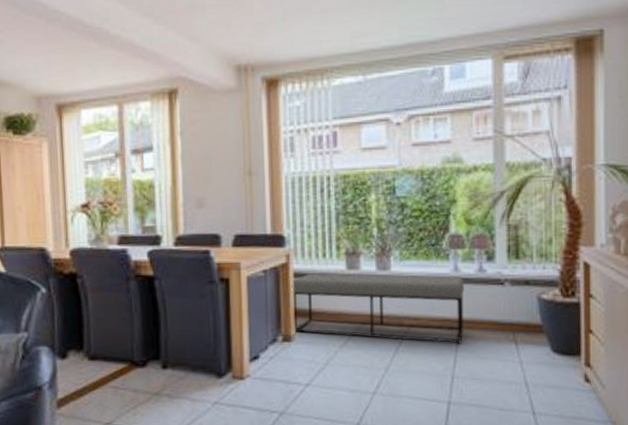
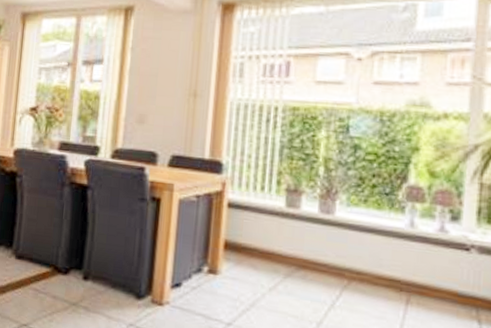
bench: present [291,273,465,344] -> none [220,205,421,310]

